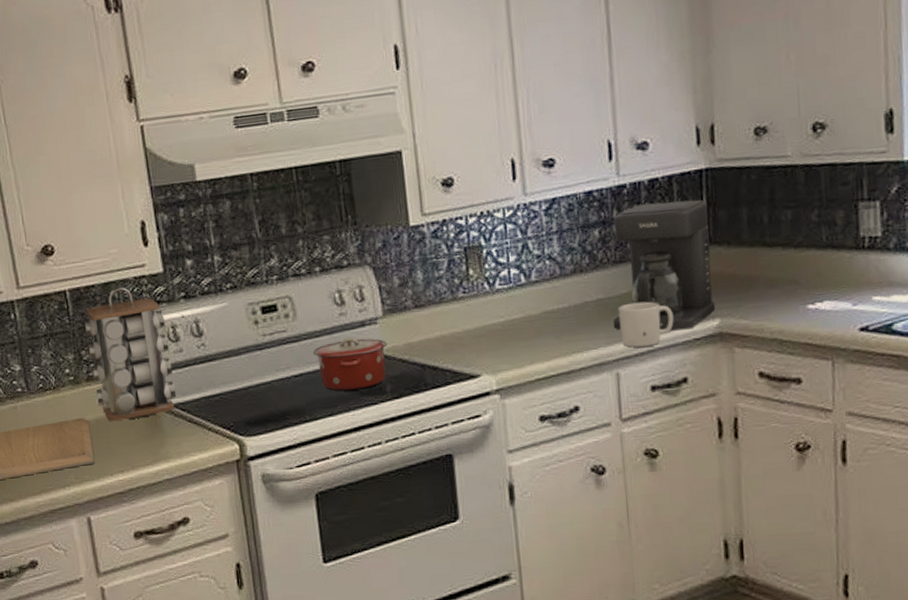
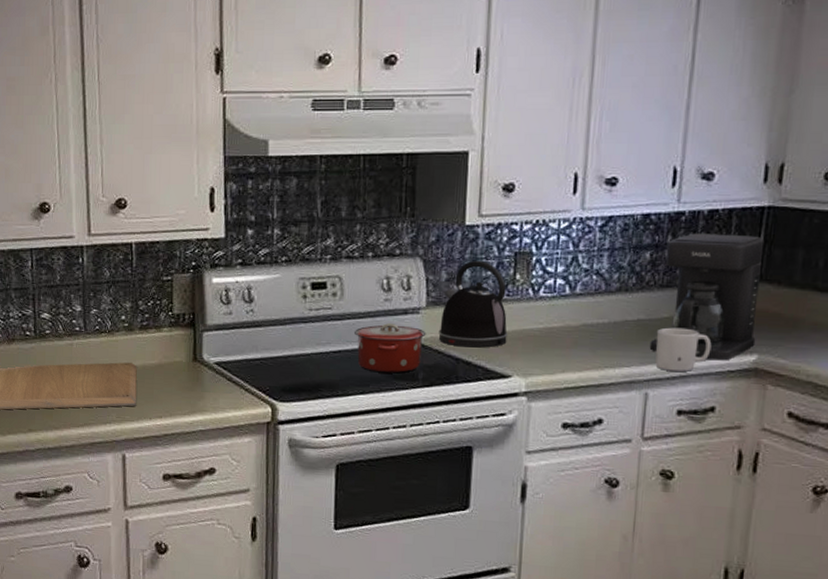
spice rack: present [83,287,177,422] -> none [144,247,221,371]
kettle: none [398,260,471,353] -> present [438,260,509,348]

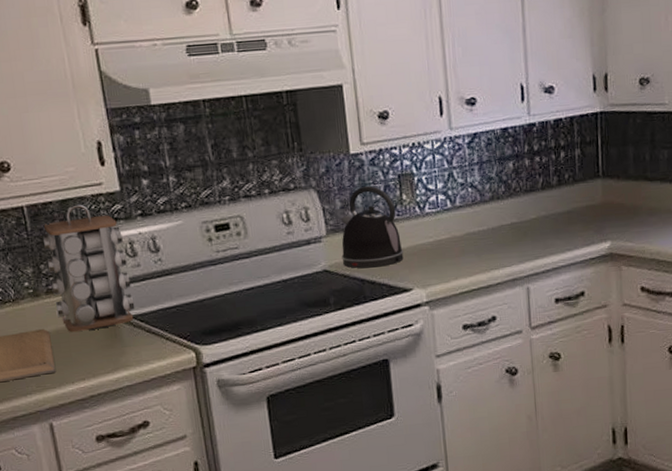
spice rack: none [144,247,221,371] -> present [42,204,135,333]
casserole: present [353,323,426,374] -> none [262,255,331,304]
coffee maker: present [649,233,765,361] -> none [524,138,608,251]
mug: present [655,327,712,372] -> none [528,225,574,266]

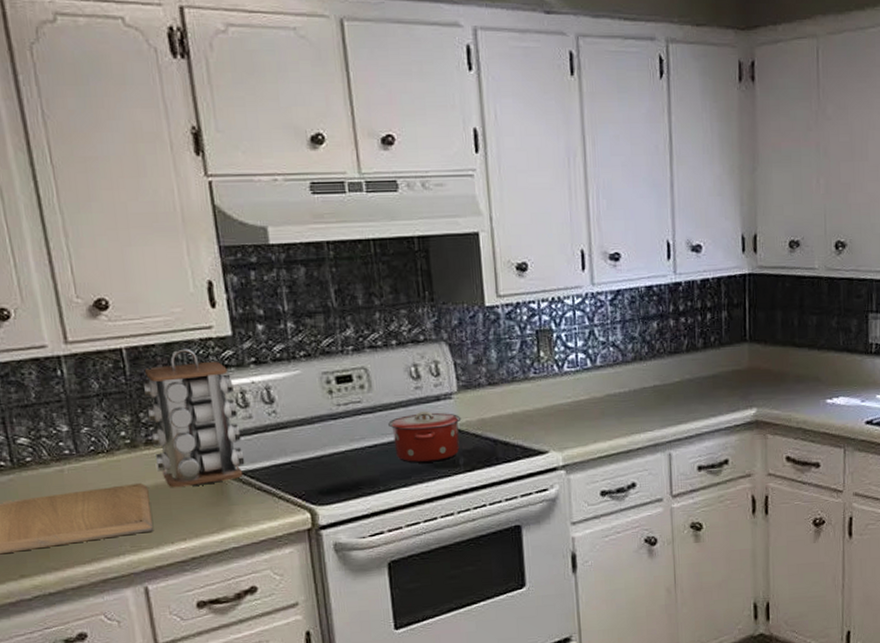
casserole: none [262,255,331,304] -> present [387,411,462,464]
kettle: present [340,185,404,269] -> none [473,340,541,428]

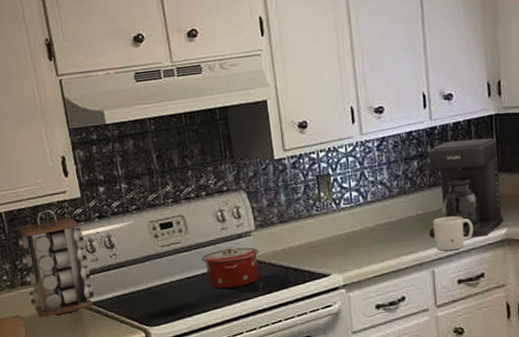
coffee maker: none [667,301,753,417] -> present [428,138,504,238]
mug: none [671,390,719,432] -> present [432,216,474,252]

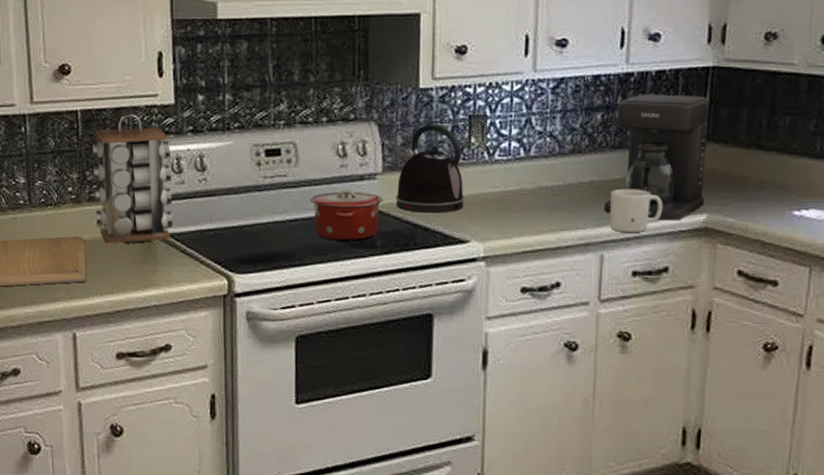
kettle: none [267,186,323,258] -> present [395,123,466,213]

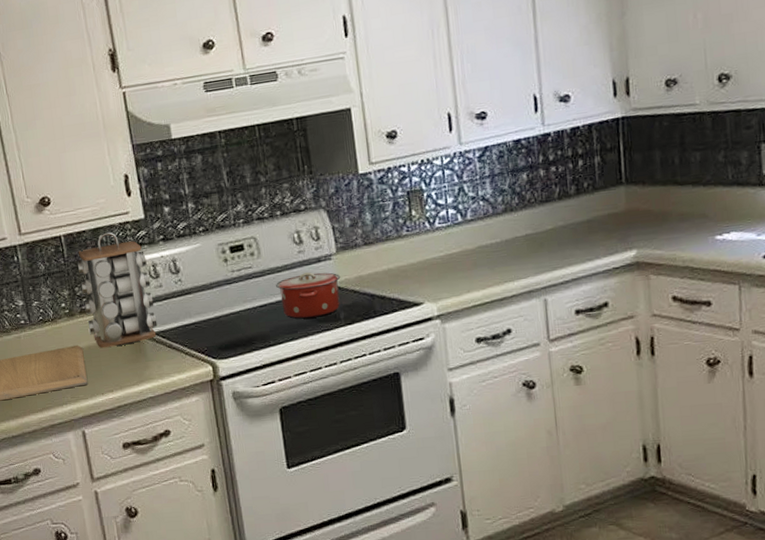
kettle: present [395,123,466,213] -> none [350,203,414,284]
coffee maker: present [603,94,711,221] -> none [539,144,633,262]
mug: present [609,188,663,234] -> none [544,235,595,277]

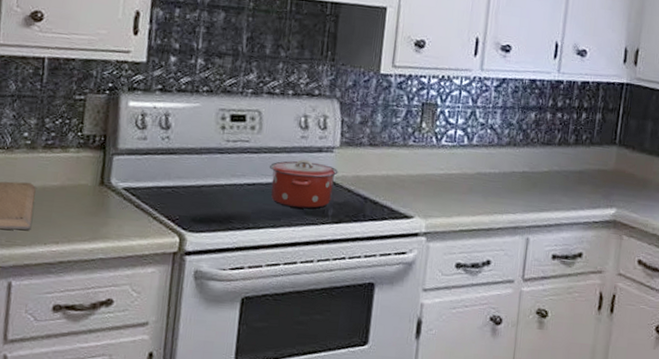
spice rack: present [76,232,158,349] -> none [47,66,137,195]

